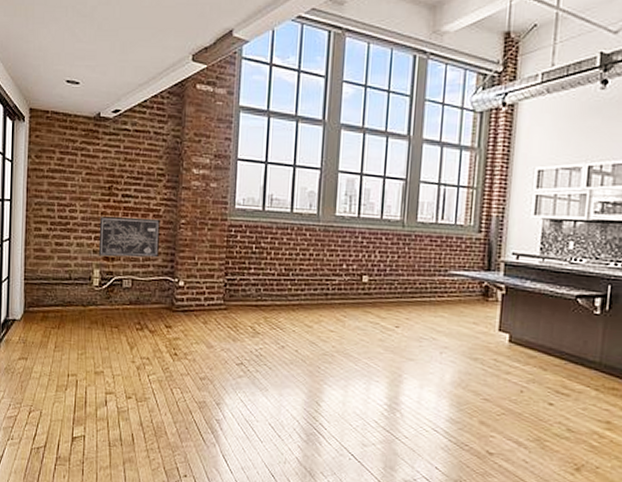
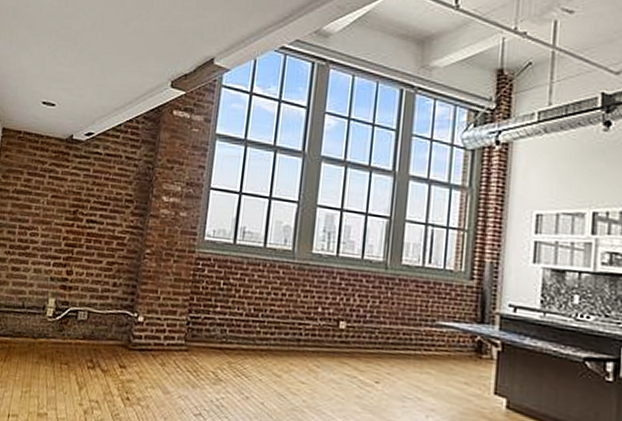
wall art: present [98,216,160,258] -> none [55,242,124,289]

